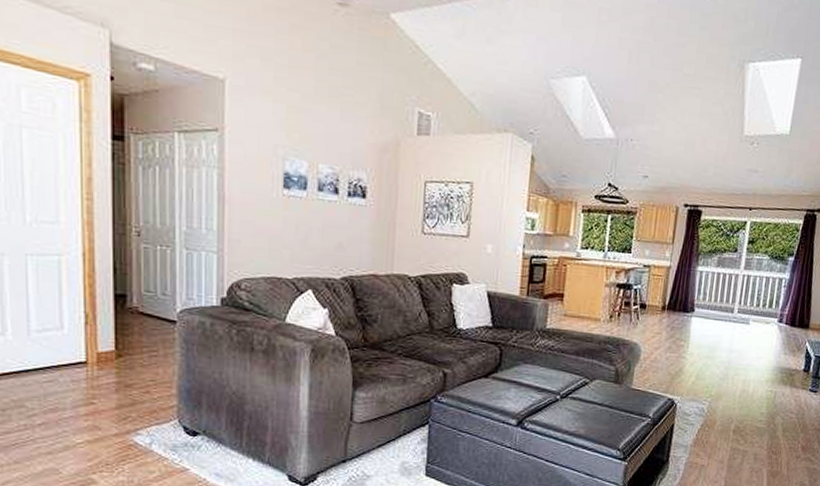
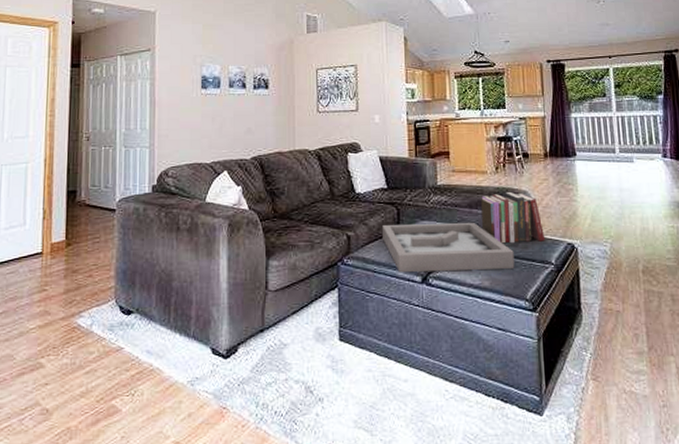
decorative tray: none [481,365,614,420] -> present [382,222,515,273]
books: none [585,342,648,395] -> present [481,191,546,244]

